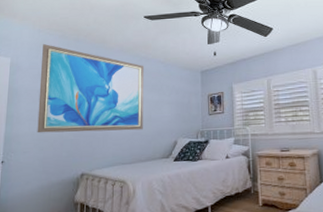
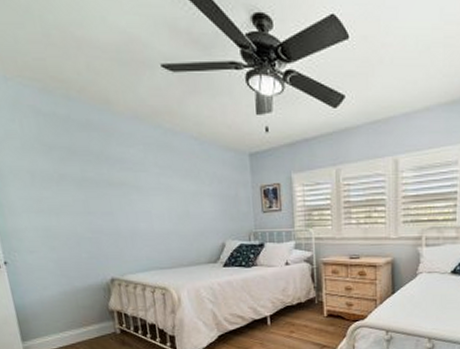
wall art: present [37,44,144,133] -> none [17,101,181,229]

